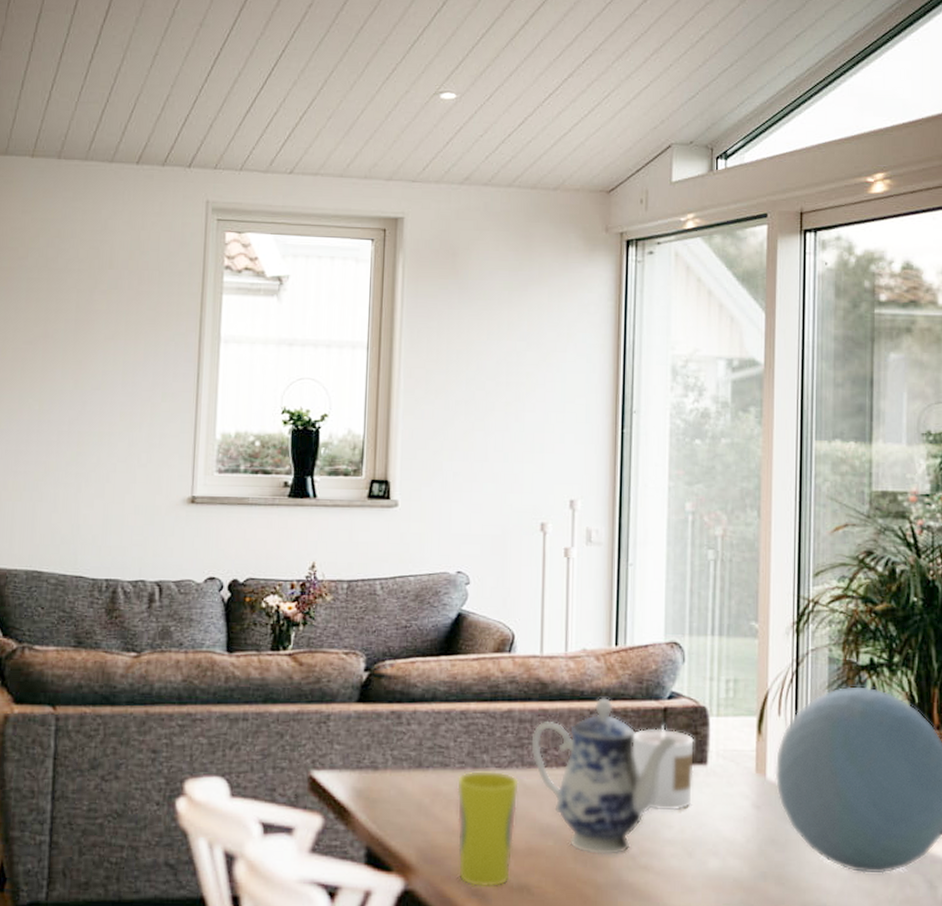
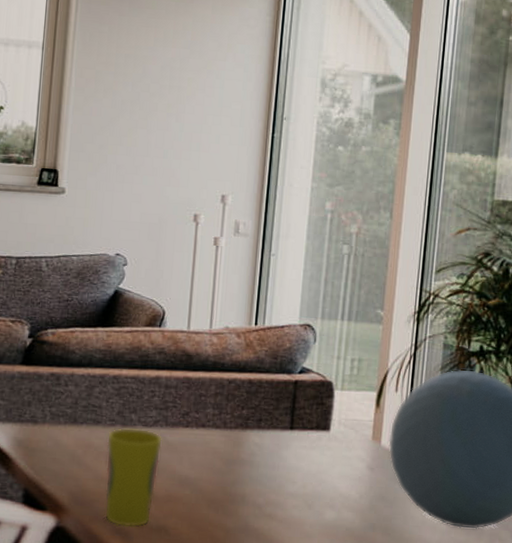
teapot: present [530,696,677,856] -> none [174,369,305,505]
candle: present [632,724,694,811] -> none [265,395,320,469]

